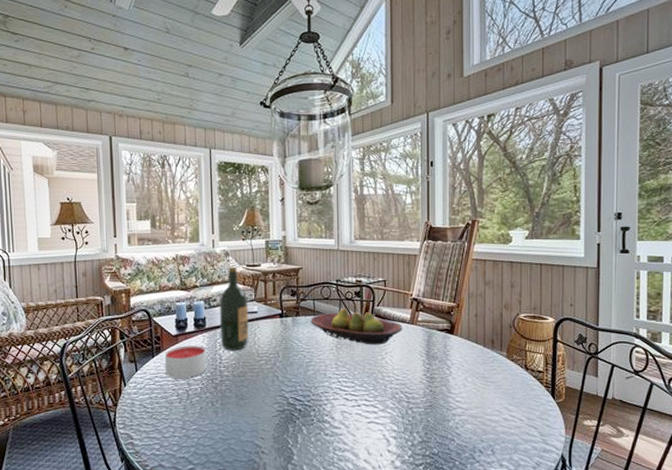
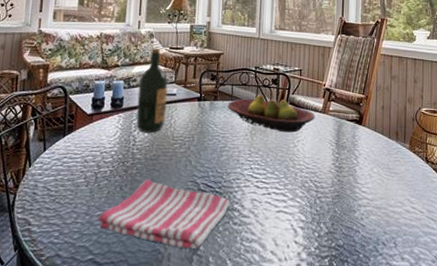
candle: present [165,345,207,378] -> none [75,125,121,160]
dish towel: none [195,394,320,459] -> present [99,179,230,250]

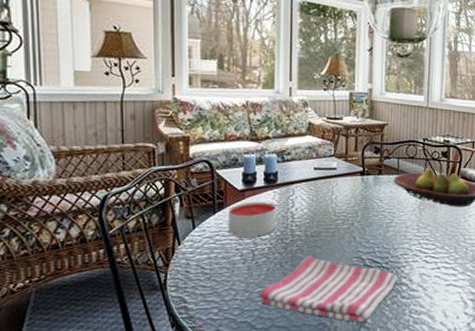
candle: none [75,125,121,160] -> present [227,202,277,237]
wine bottle: present [136,48,168,133] -> none [293,118,327,209]

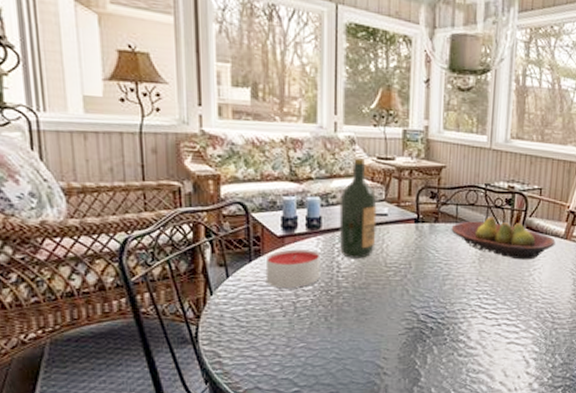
dish towel: present [259,255,398,322] -> none [302,309,455,381]
wine bottle: none [293,118,327,209] -> present [339,157,377,258]

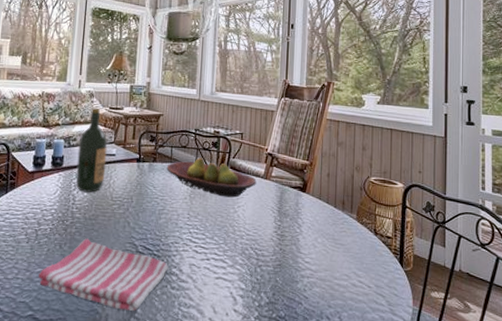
candle: present [265,249,321,288] -> none [16,183,61,217]
dish towel: none [302,309,455,381] -> present [38,238,168,312]

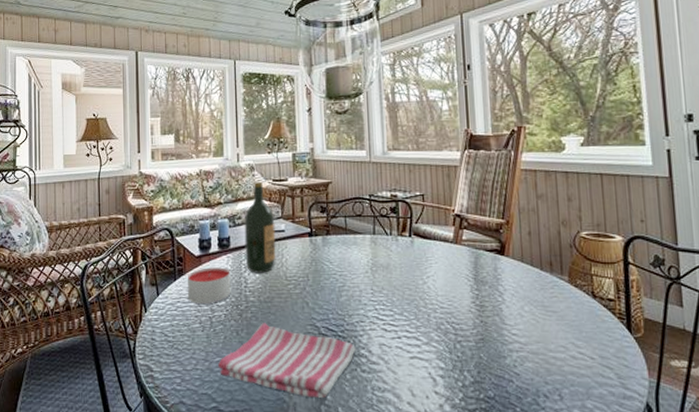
candle: none [16,183,61,217] -> present [187,267,231,303]
fruit bowl: present [166,157,257,198] -> none [342,226,446,268]

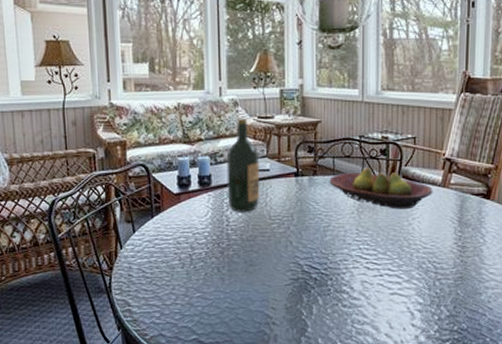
candle: present [187,267,231,303] -> none [165,205,212,241]
dish towel: present [218,323,356,399] -> none [199,260,338,331]
fruit bowl: none [342,226,446,268] -> present [329,167,433,209]

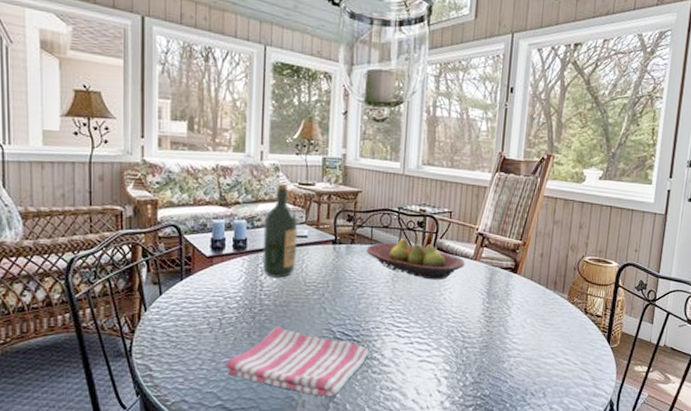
dish towel: none [199,260,338,331] -> present [226,326,369,397]

